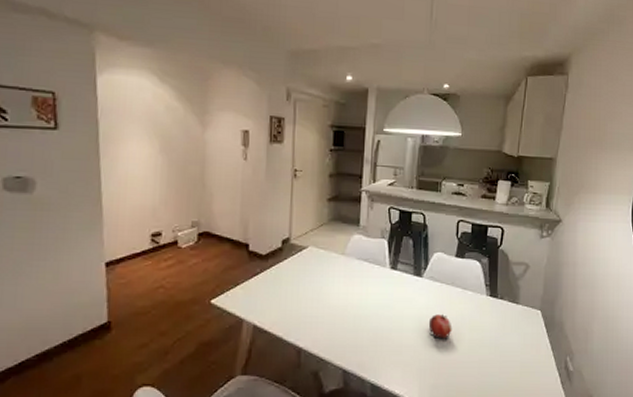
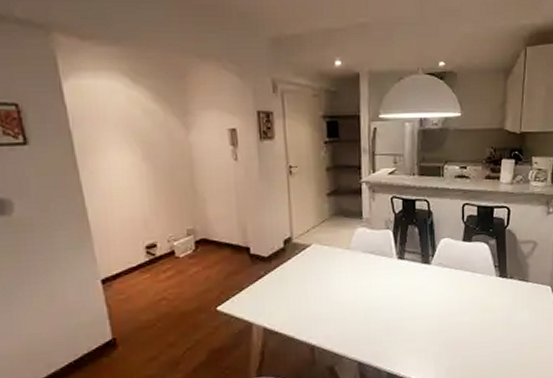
fruit: present [428,314,453,338] -> none [440,299,464,323]

